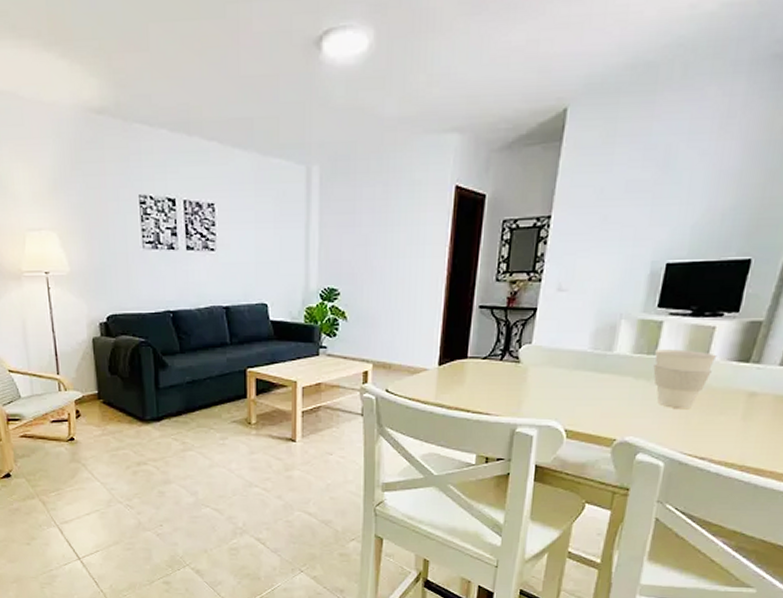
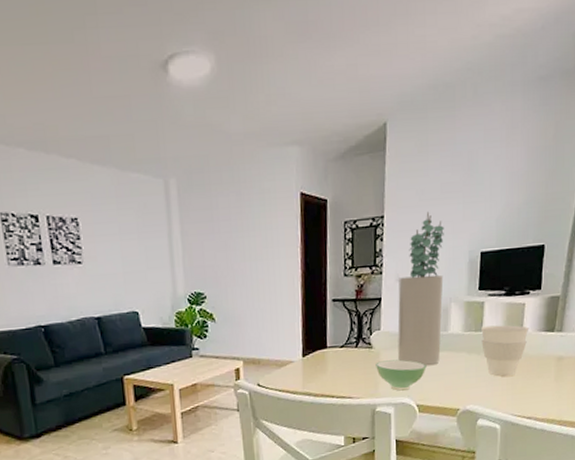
bowl: none [521,378,582,412] -> present [376,359,427,391]
vase: none [549,213,624,388] -> present [397,211,444,366]

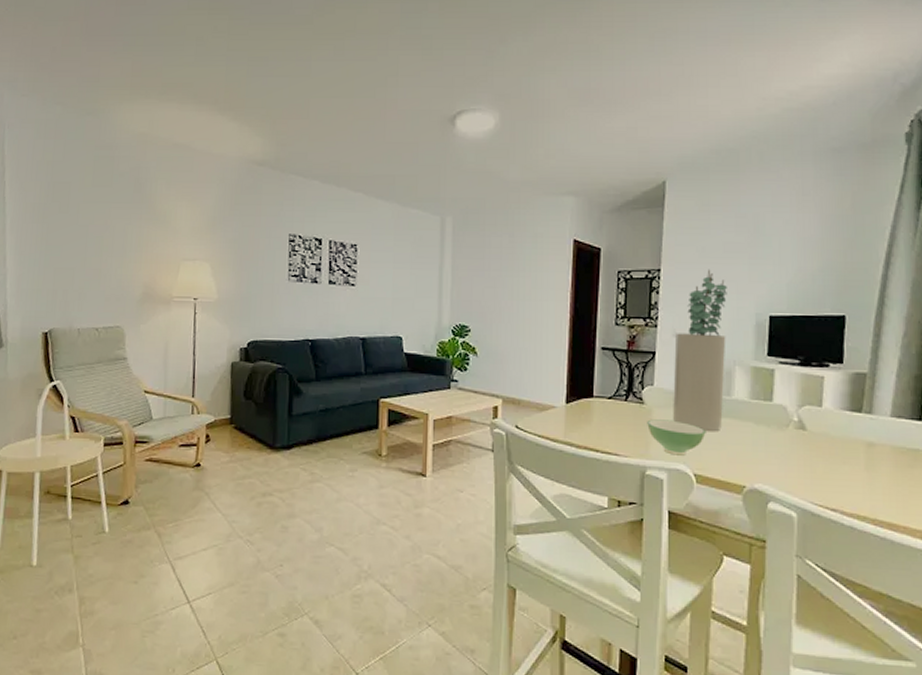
cup: present [481,324,529,378] -> none [771,396,830,458]

